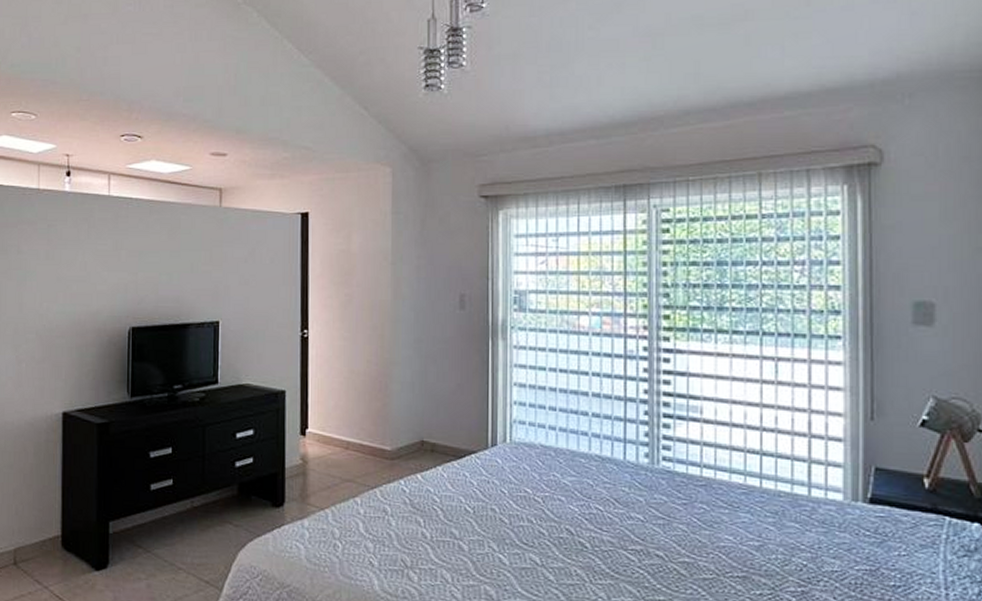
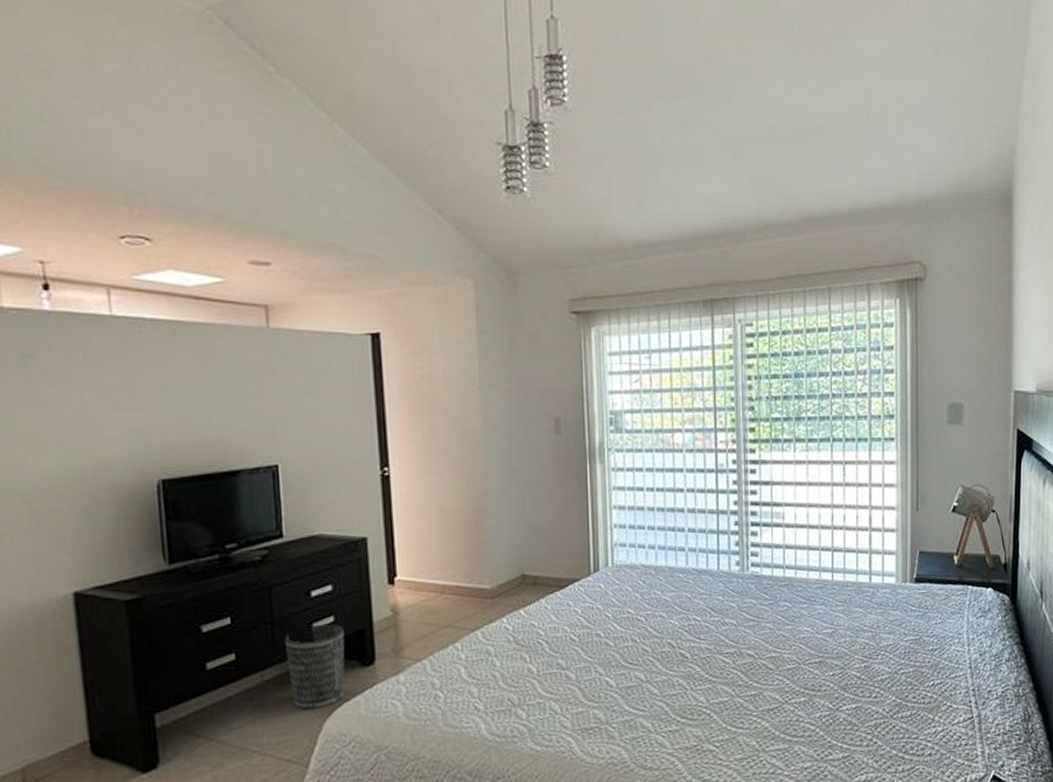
wastebasket: none [211,463,261,539] -> present [284,623,345,710]

